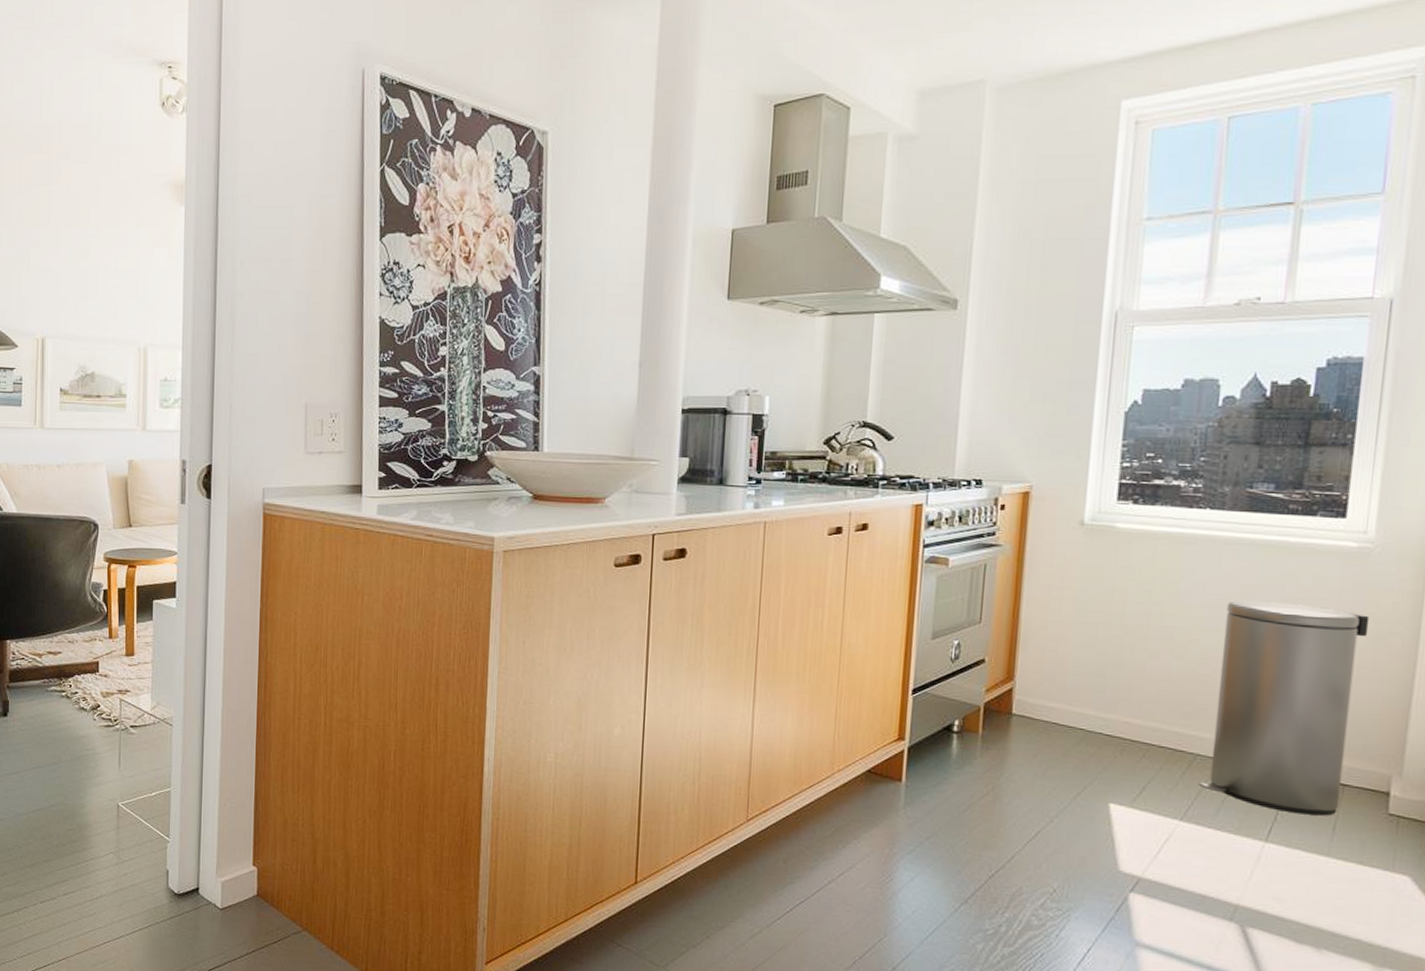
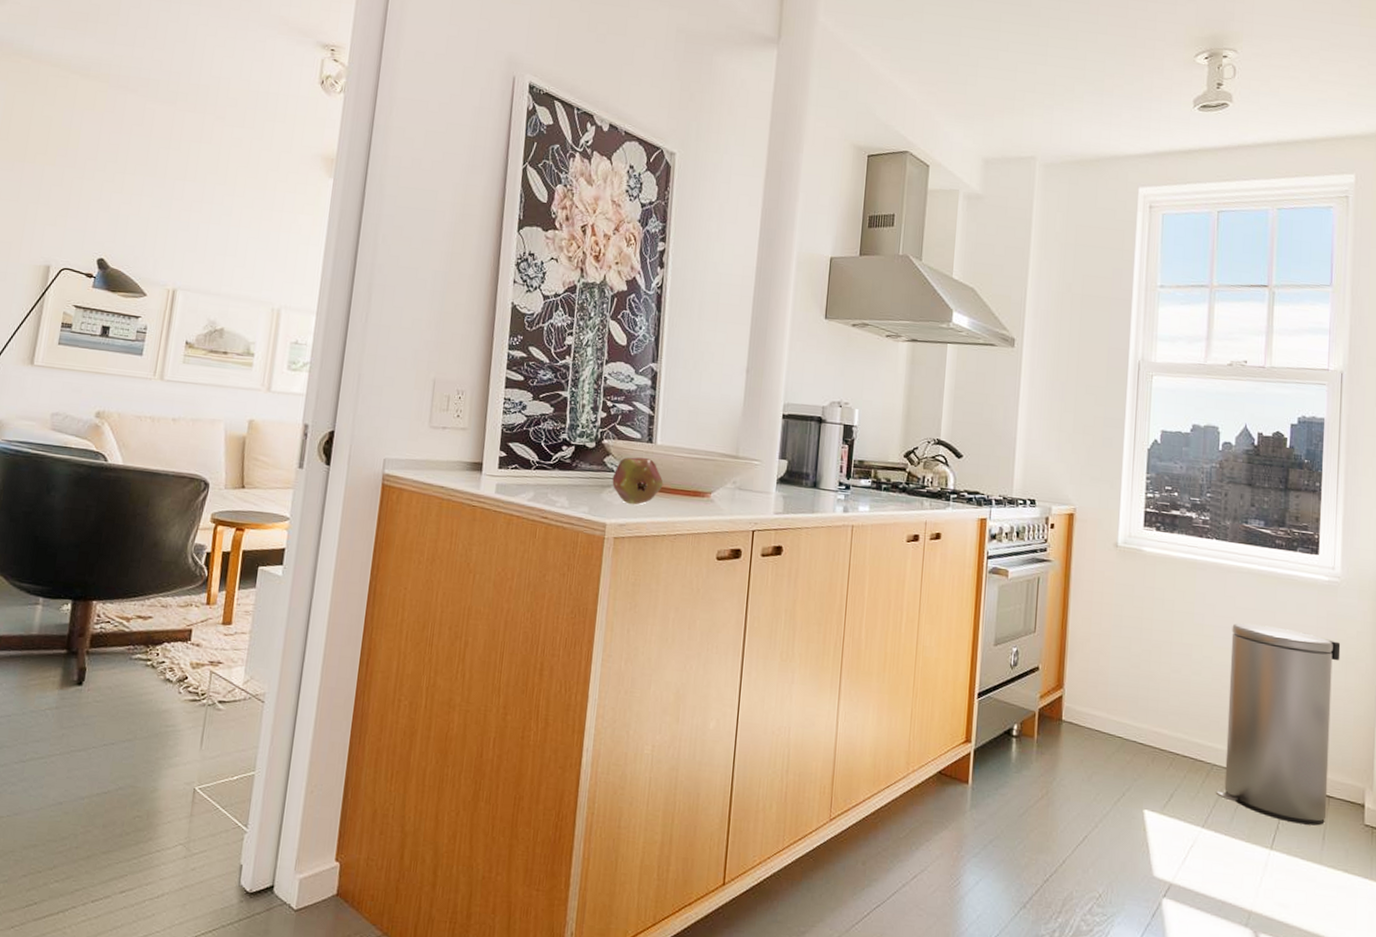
fruit: none [498,467,553,517] -> present [612,457,663,505]

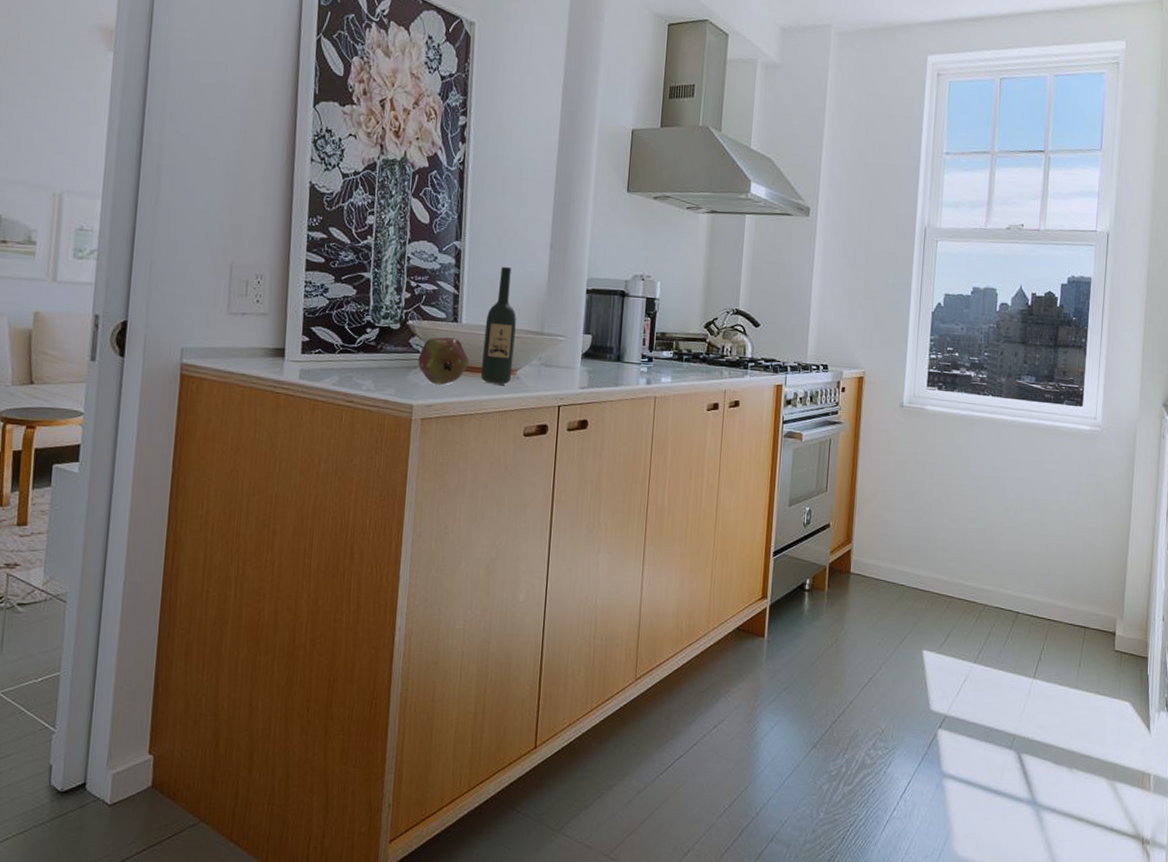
wine bottle: none [675,390,711,507] -> present [481,267,517,385]
pedal bin: present [1215,622,1341,826] -> none [986,473,1100,654]

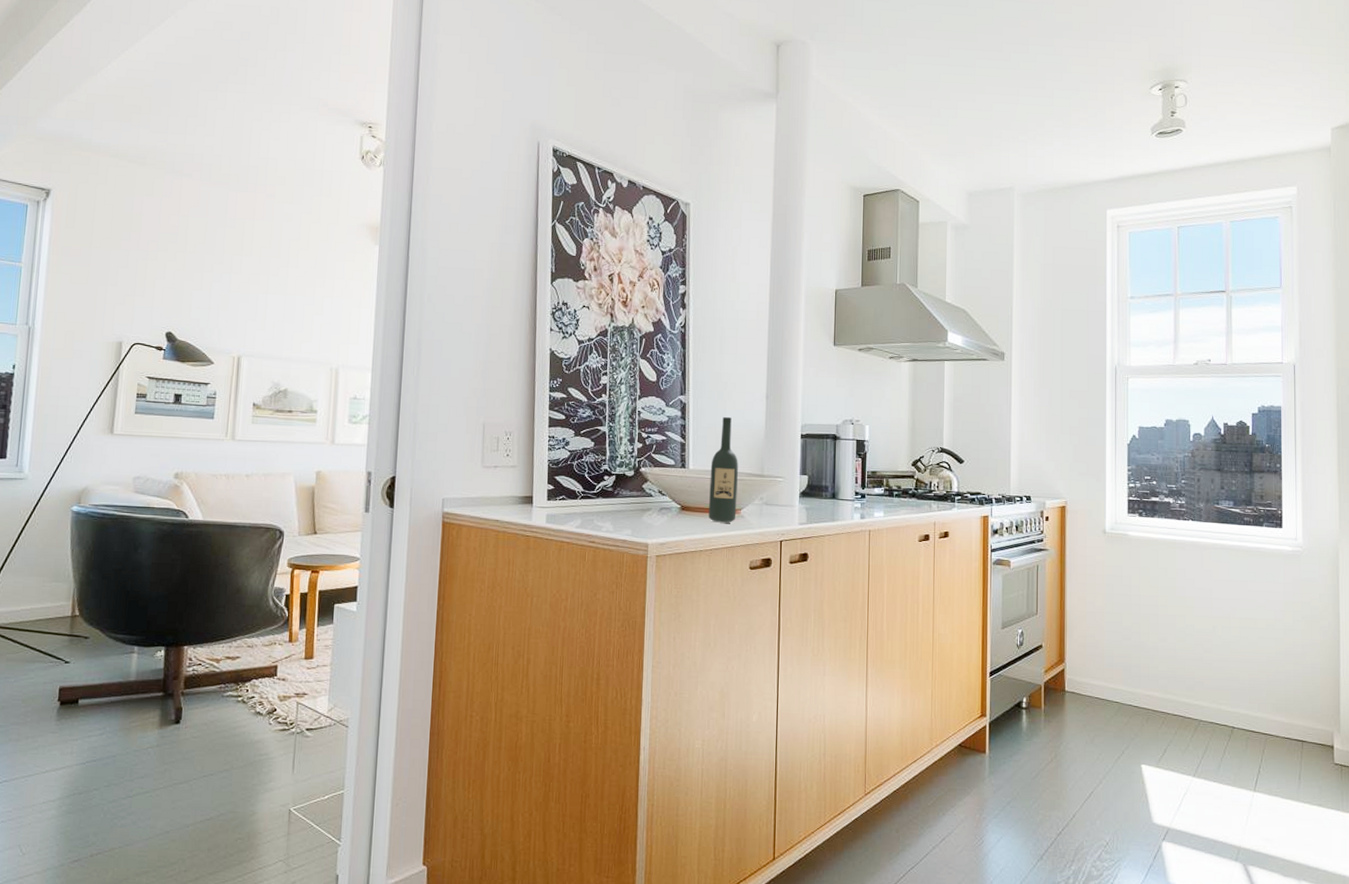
fruit: present [418,337,470,386] -> none [651,482,698,525]

